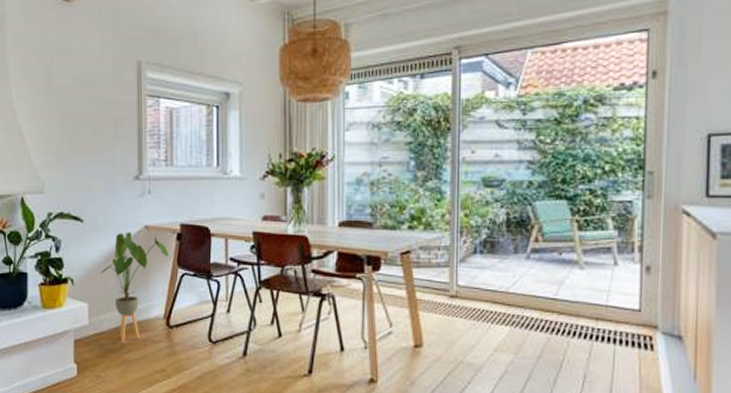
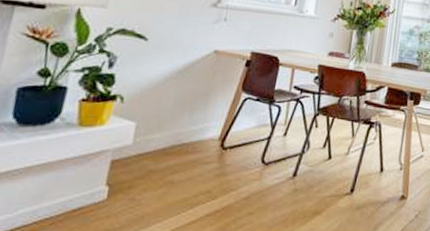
house plant: present [100,232,169,344] -> none [156,54,236,165]

